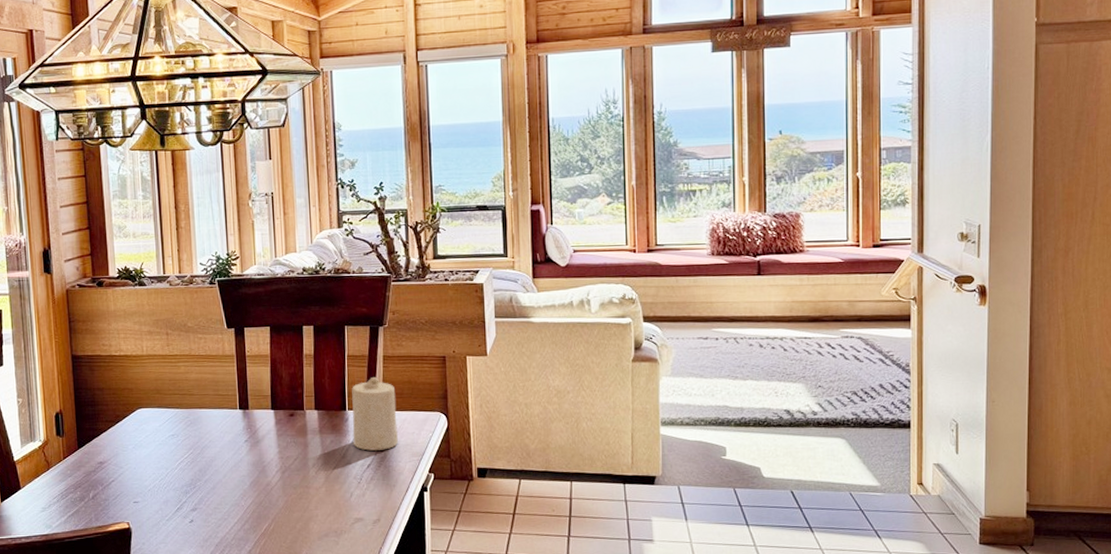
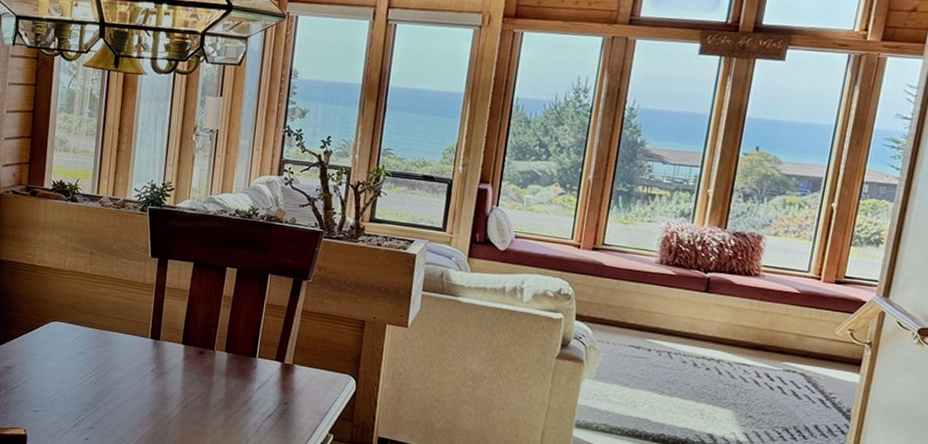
candle: present [352,376,398,451] -> none [257,329,309,403]

